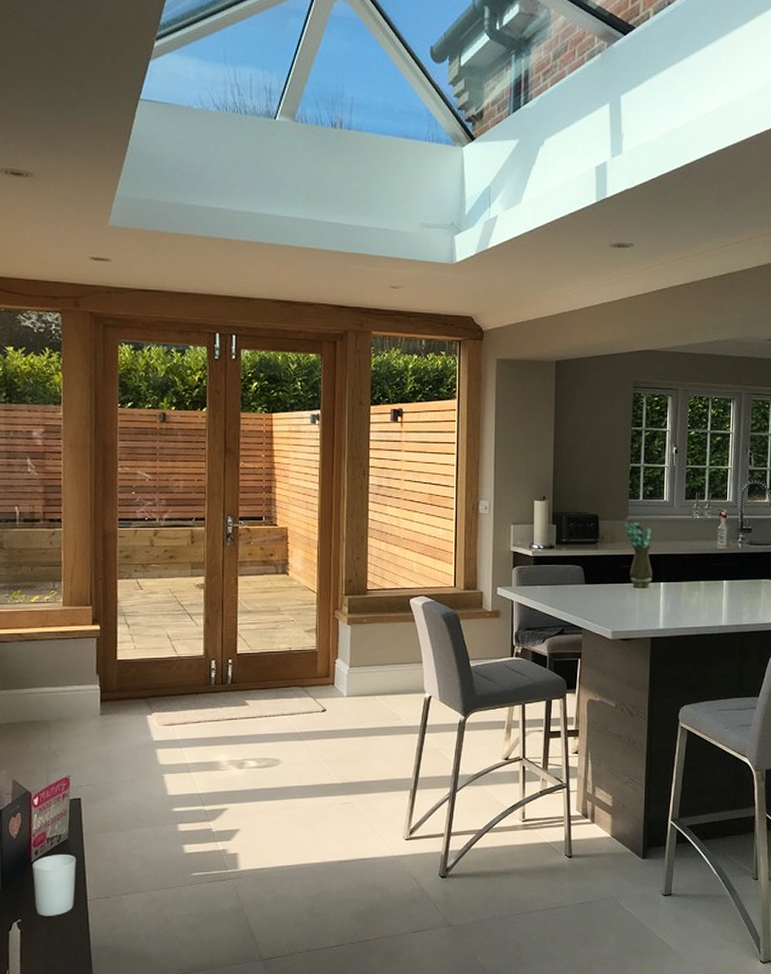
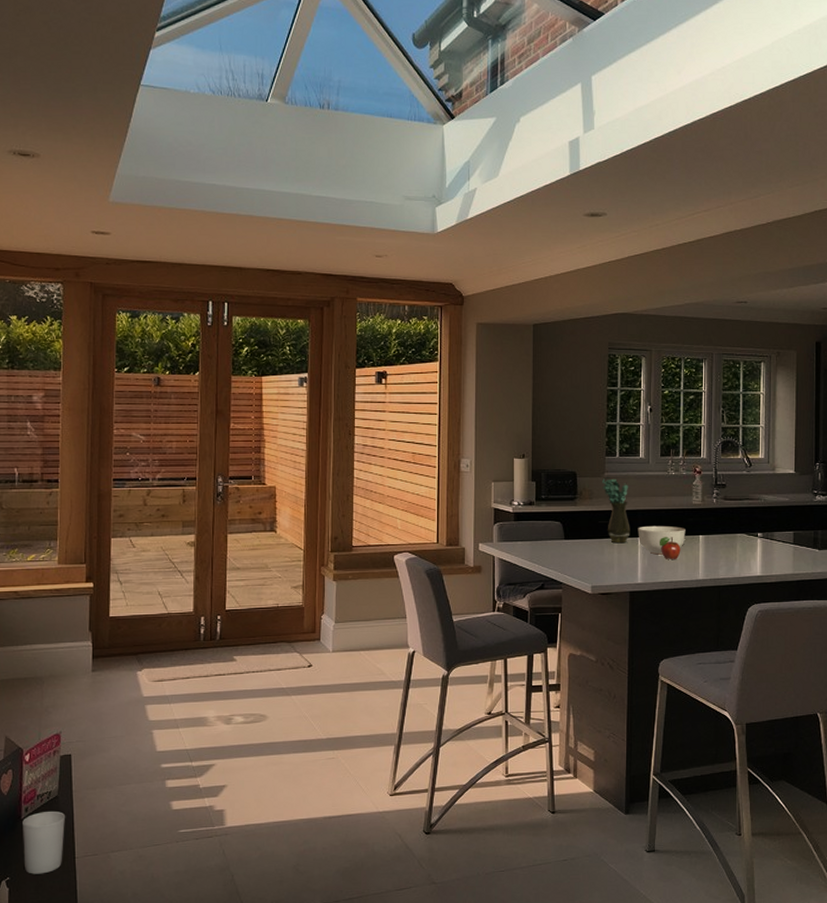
bowl: none [660,570,709,600] -> present [637,525,686,555]
fruit: none [681,582,704,606] -> present [659,537,681,560]

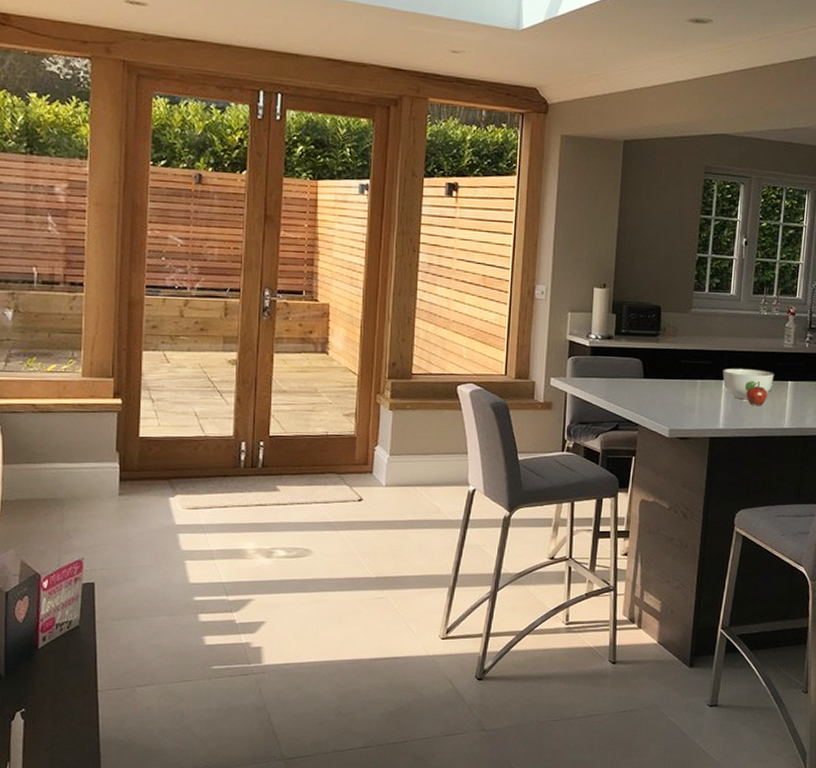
candle holder: present [22,810,66,874] -> none [39,641,88,707]
vase: present [602,475,630,544] -> none [688,311,716,386]

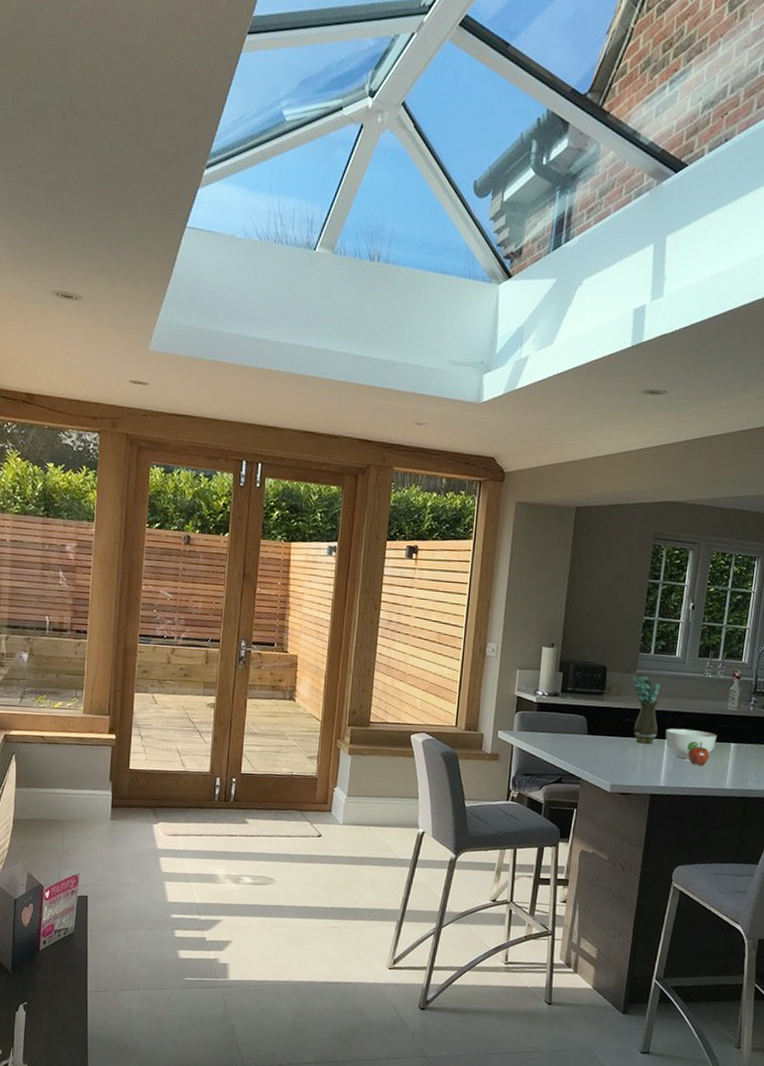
vase: none [688,311,716,386] -> present [632,671,660,744]

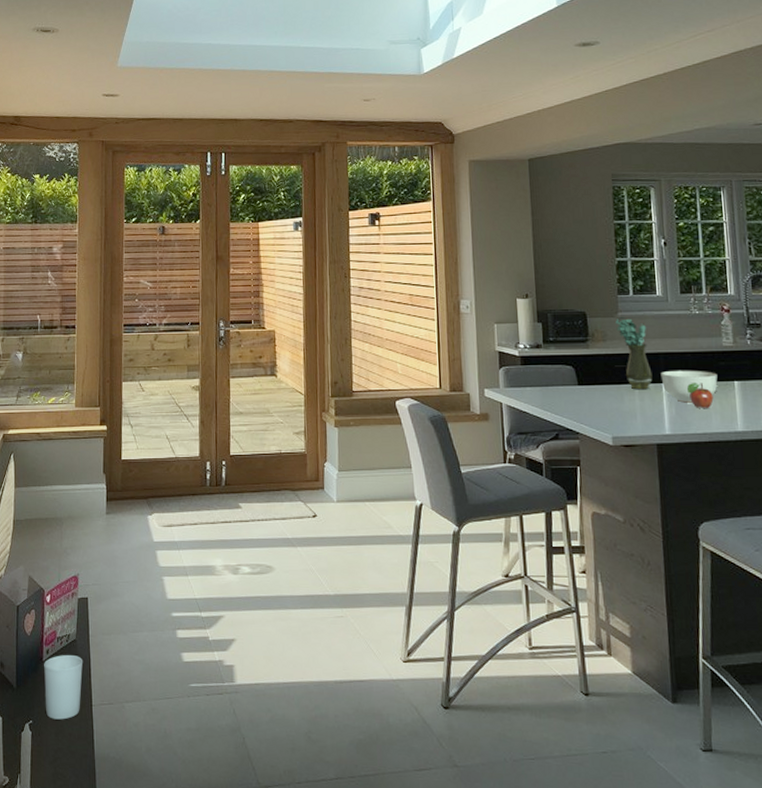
candle holder: none [40,946,81,1003] -> present [44,654,84,720]

